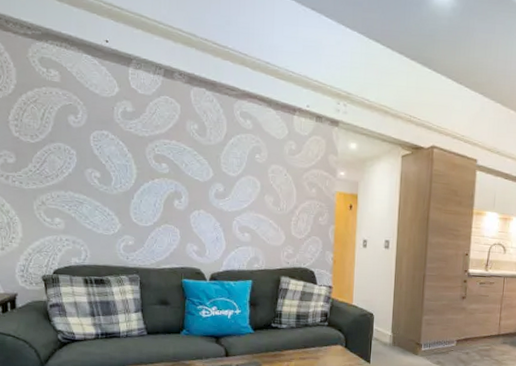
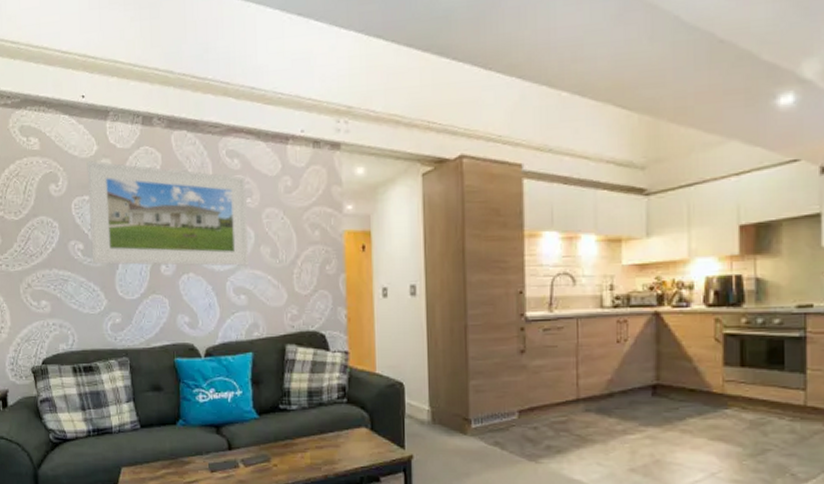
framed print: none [107,100,256,210] -> present [86,161,249,266]

